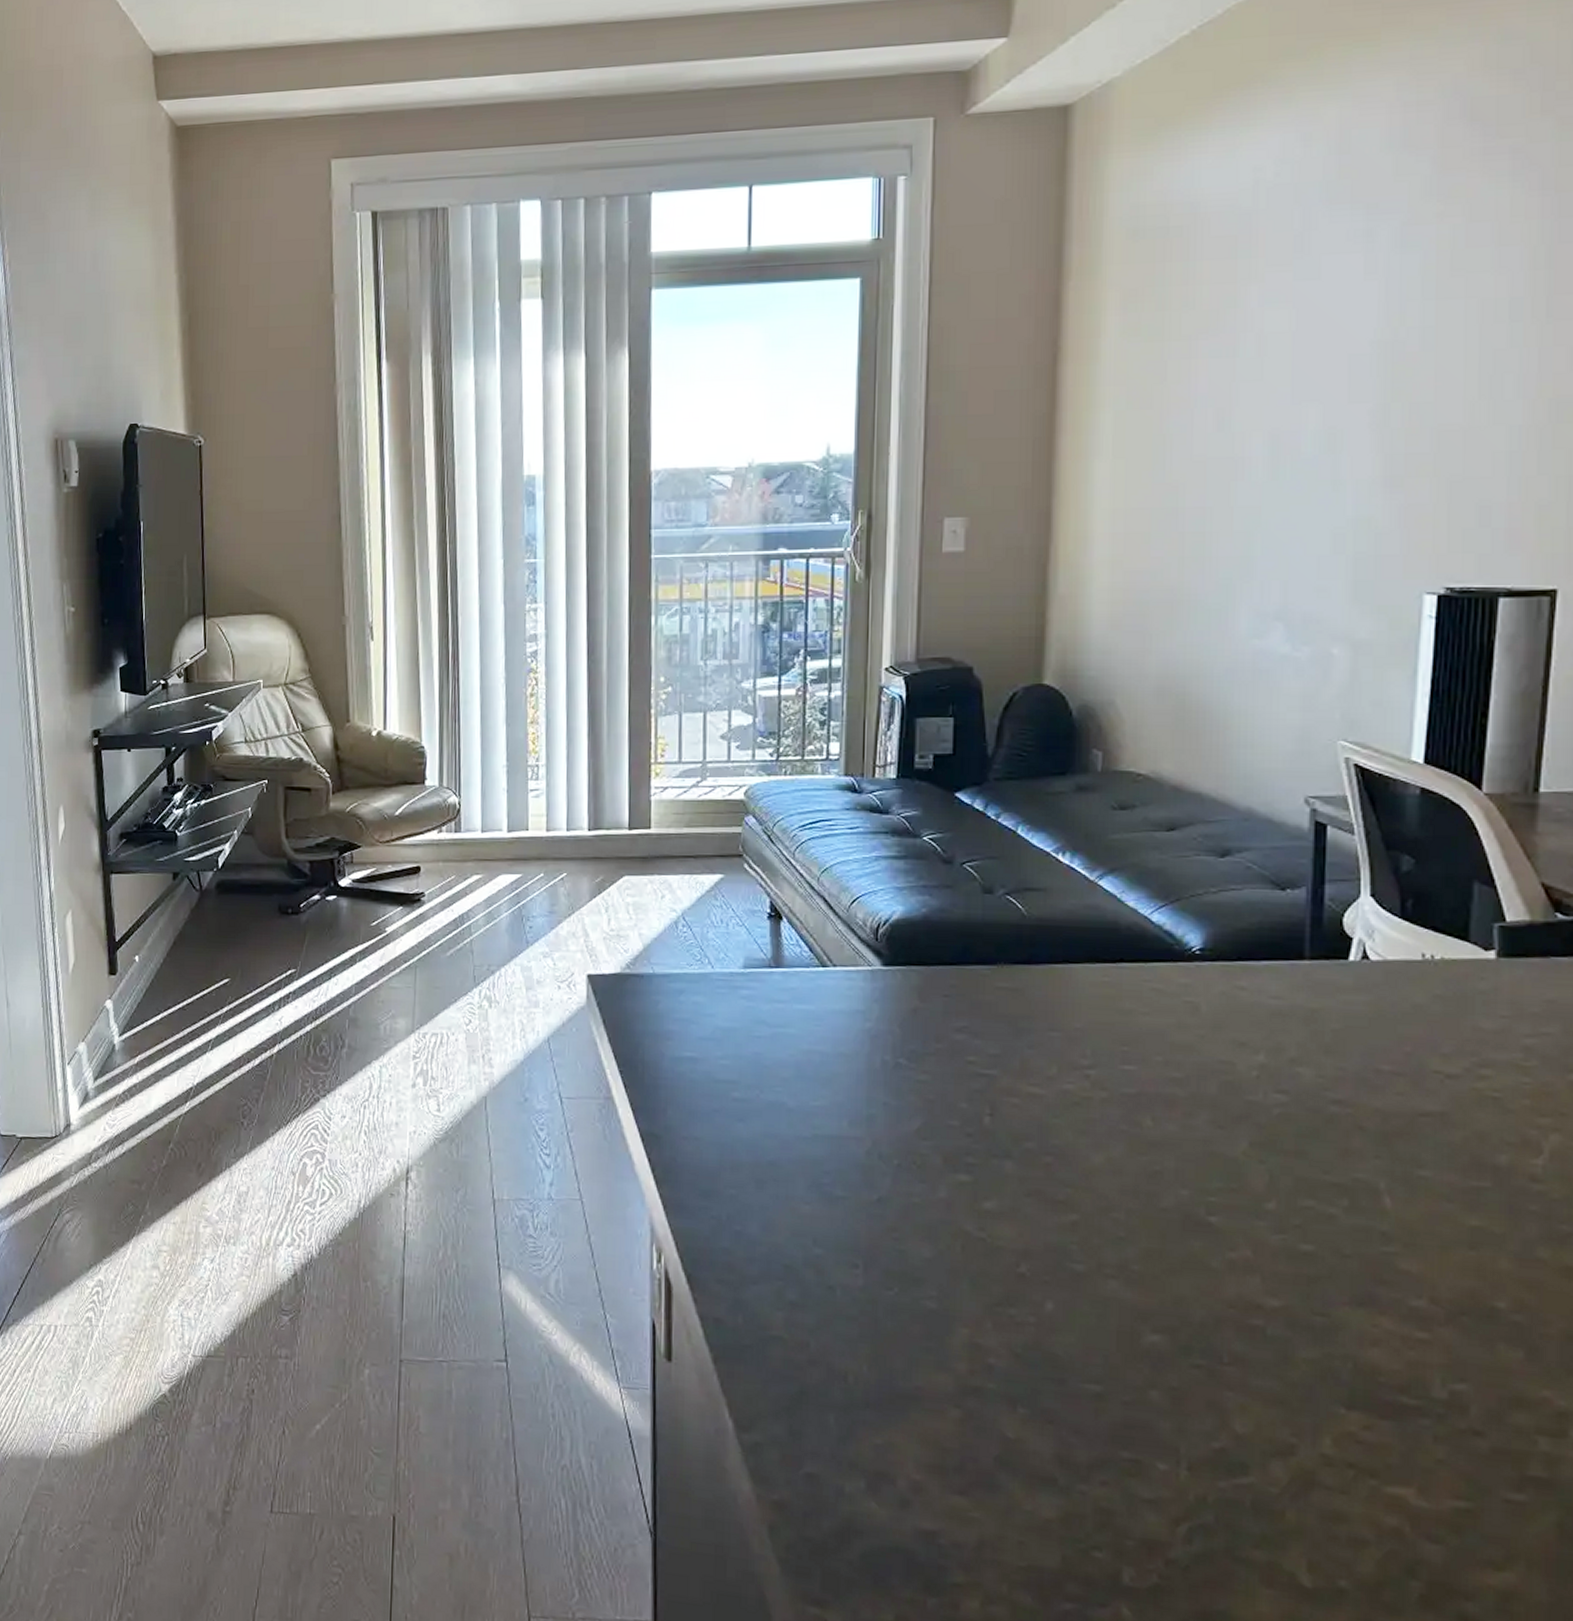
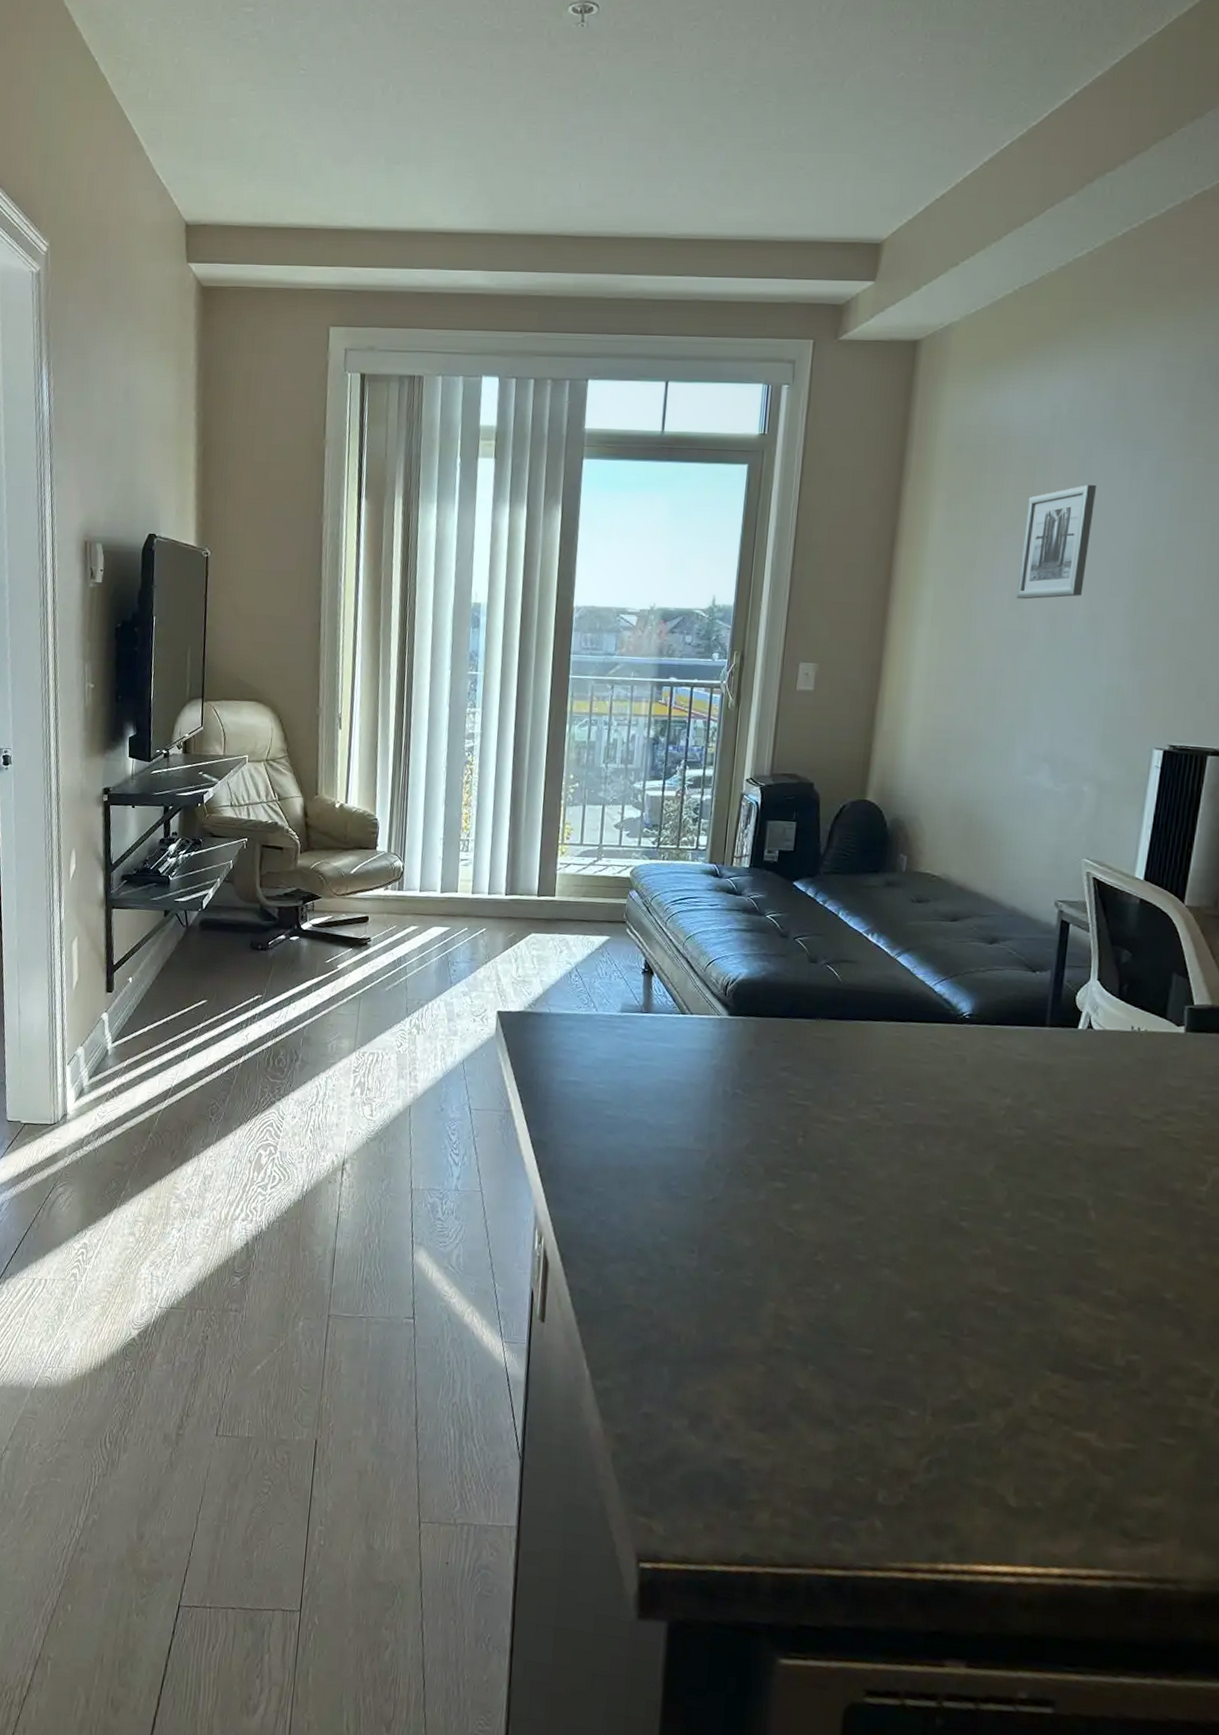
wall art: none [1223,265,1321,417] -> present [1016,485,1097,600]

